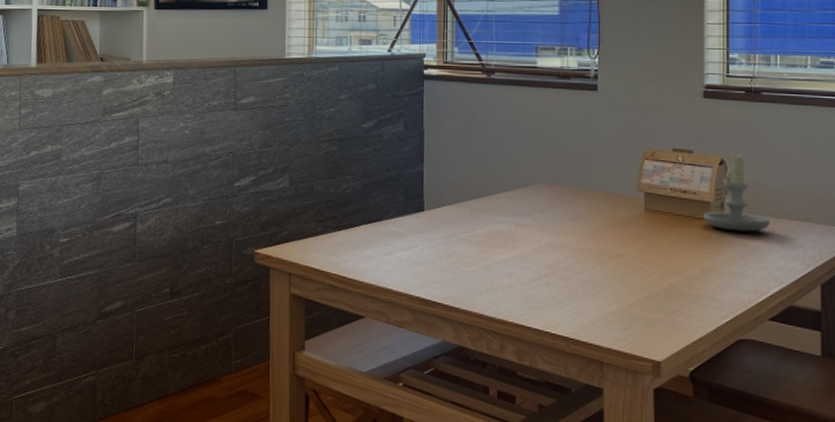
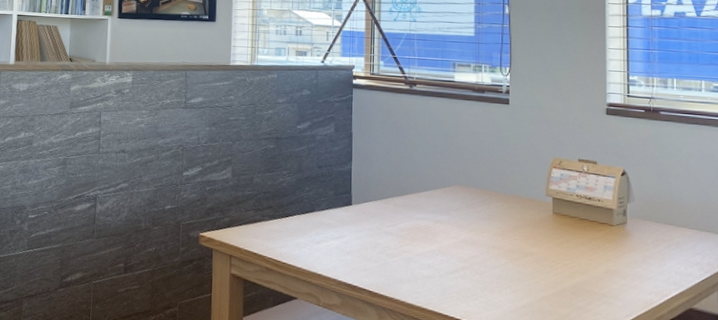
candle: present [702,151,770,232] -> none [606,164,669,238]

